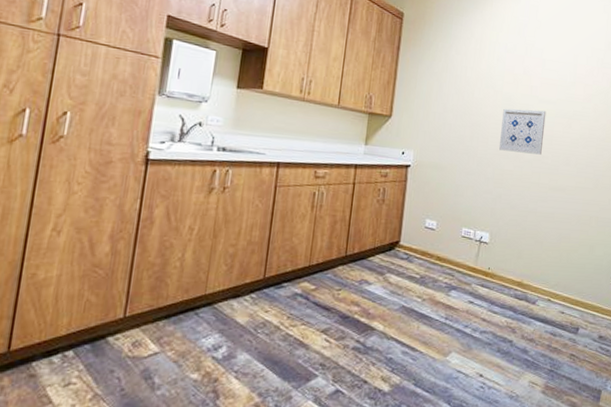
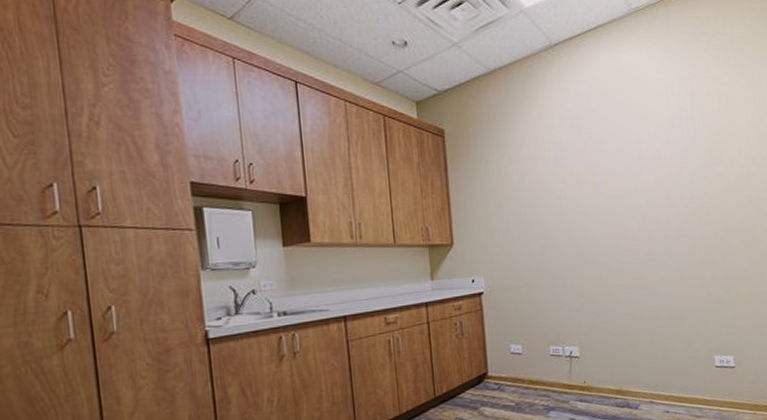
wall art: present [498,108,547,155] -> none [570,207,619,258]

